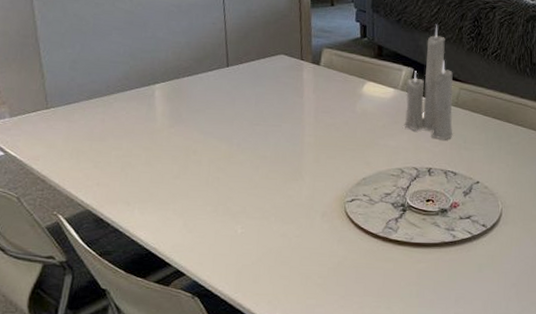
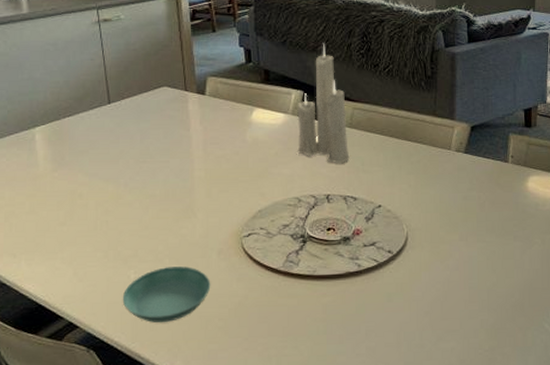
saucer: none [228,225,313,277] -> present [122,266,211,323]

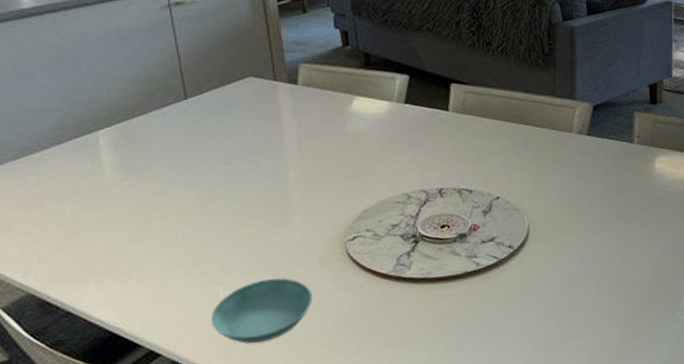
candle: present [297,43,350,164] -> none [403,21,463,154]

